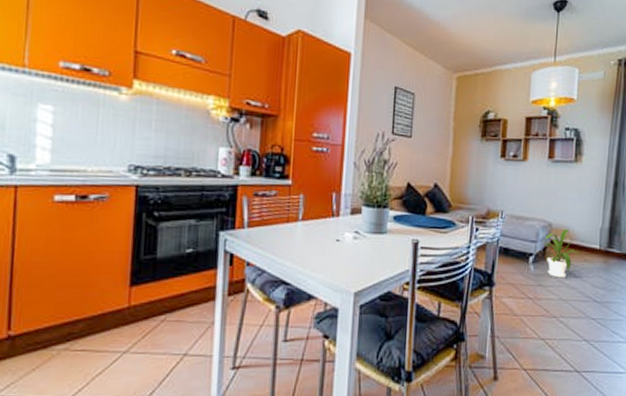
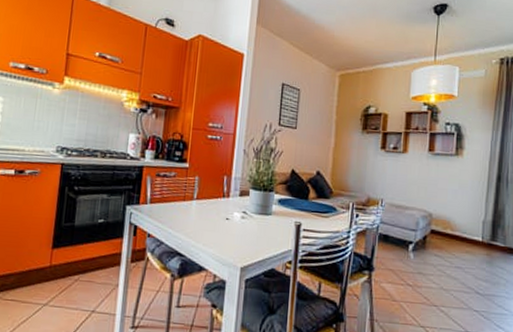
house plant: present [542,229,585,278] -> none [422,220,467,268]

